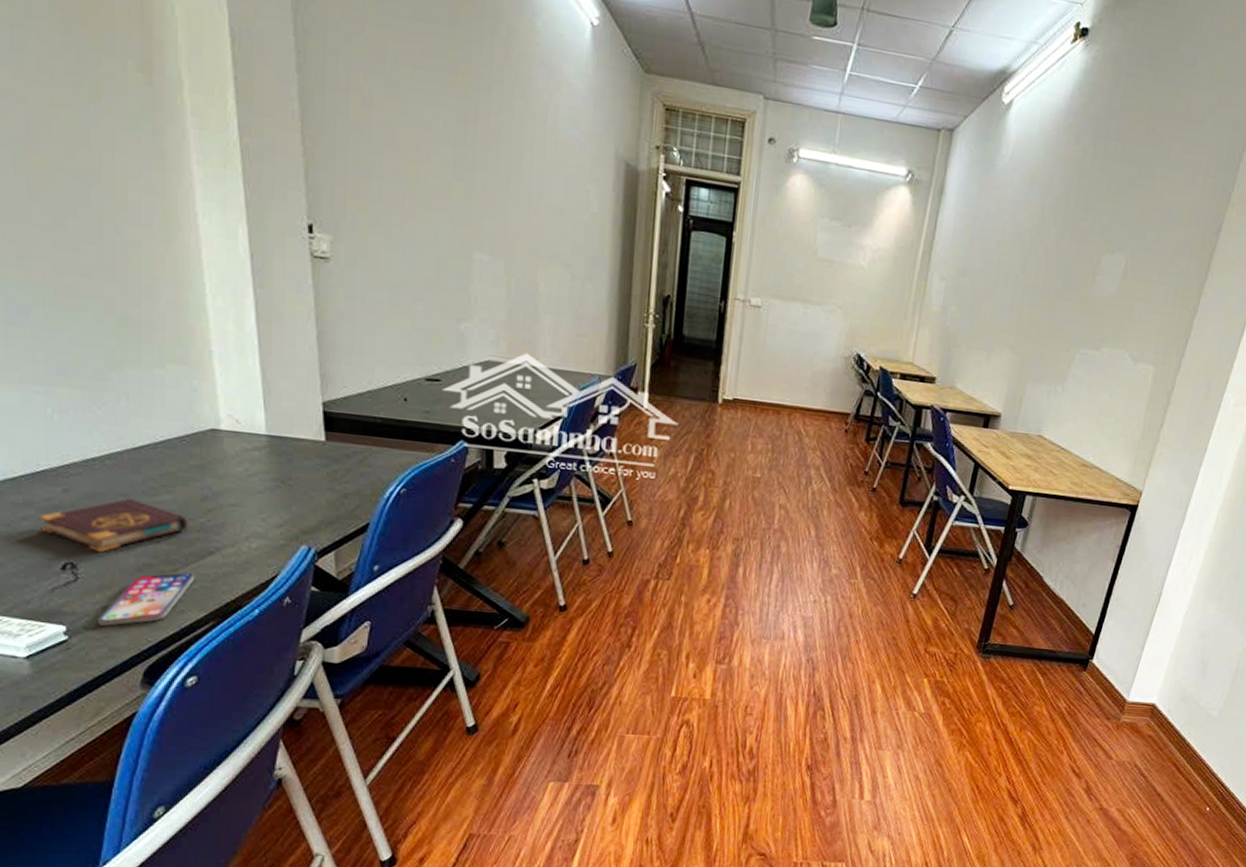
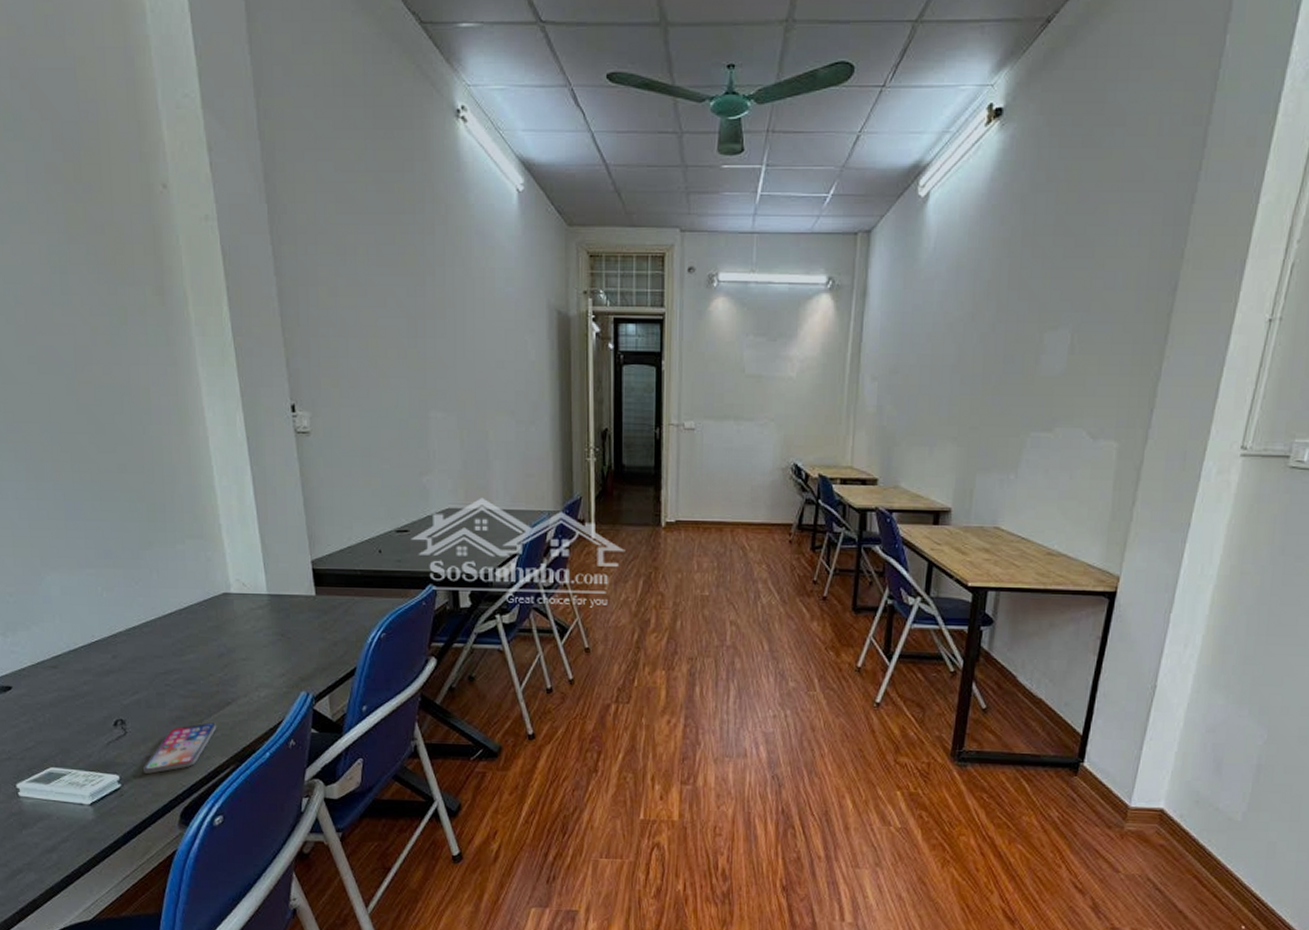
book: present [39,498,187,553] -> none [95,660,209,709]

